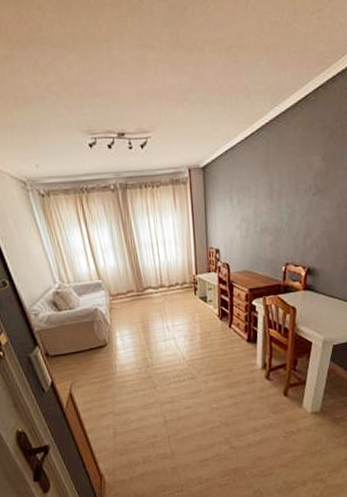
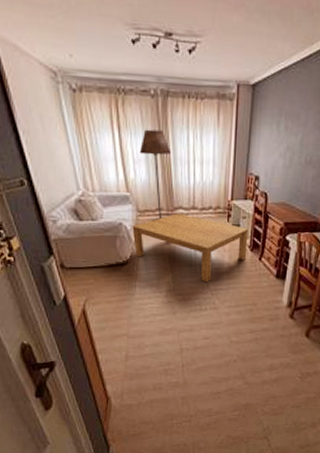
floor lamp: none [106,219,136,304] -> present [139,129,172,222]
coffee table: none [107,293,217,355] -> present [132,213,248,283]

